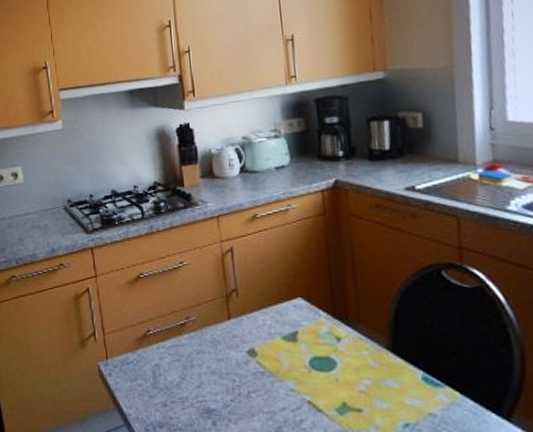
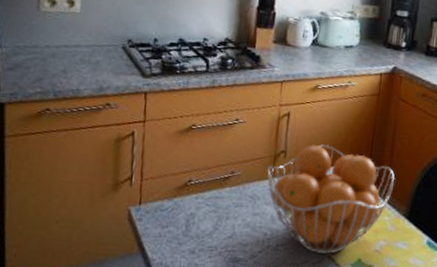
fruit basket: none [221,277,366,399] -> present [267,144,395,254]

